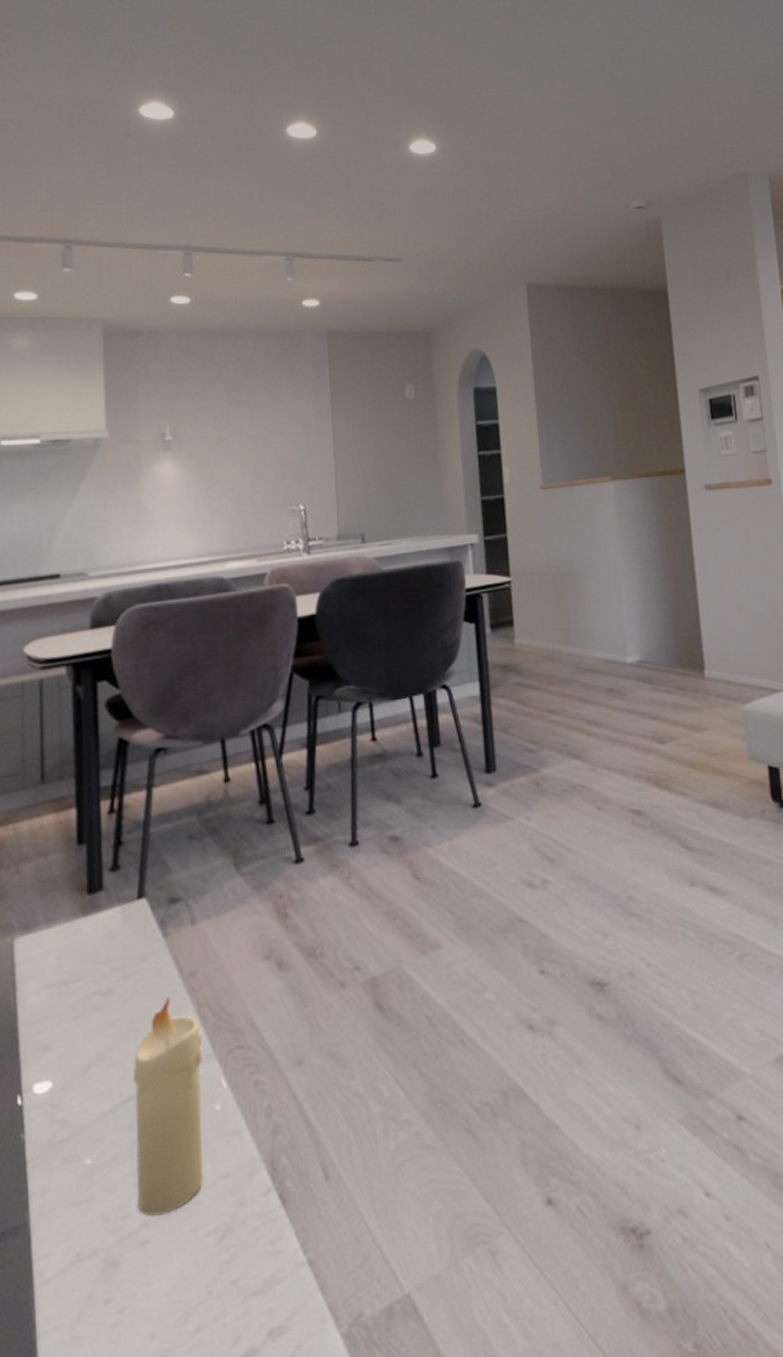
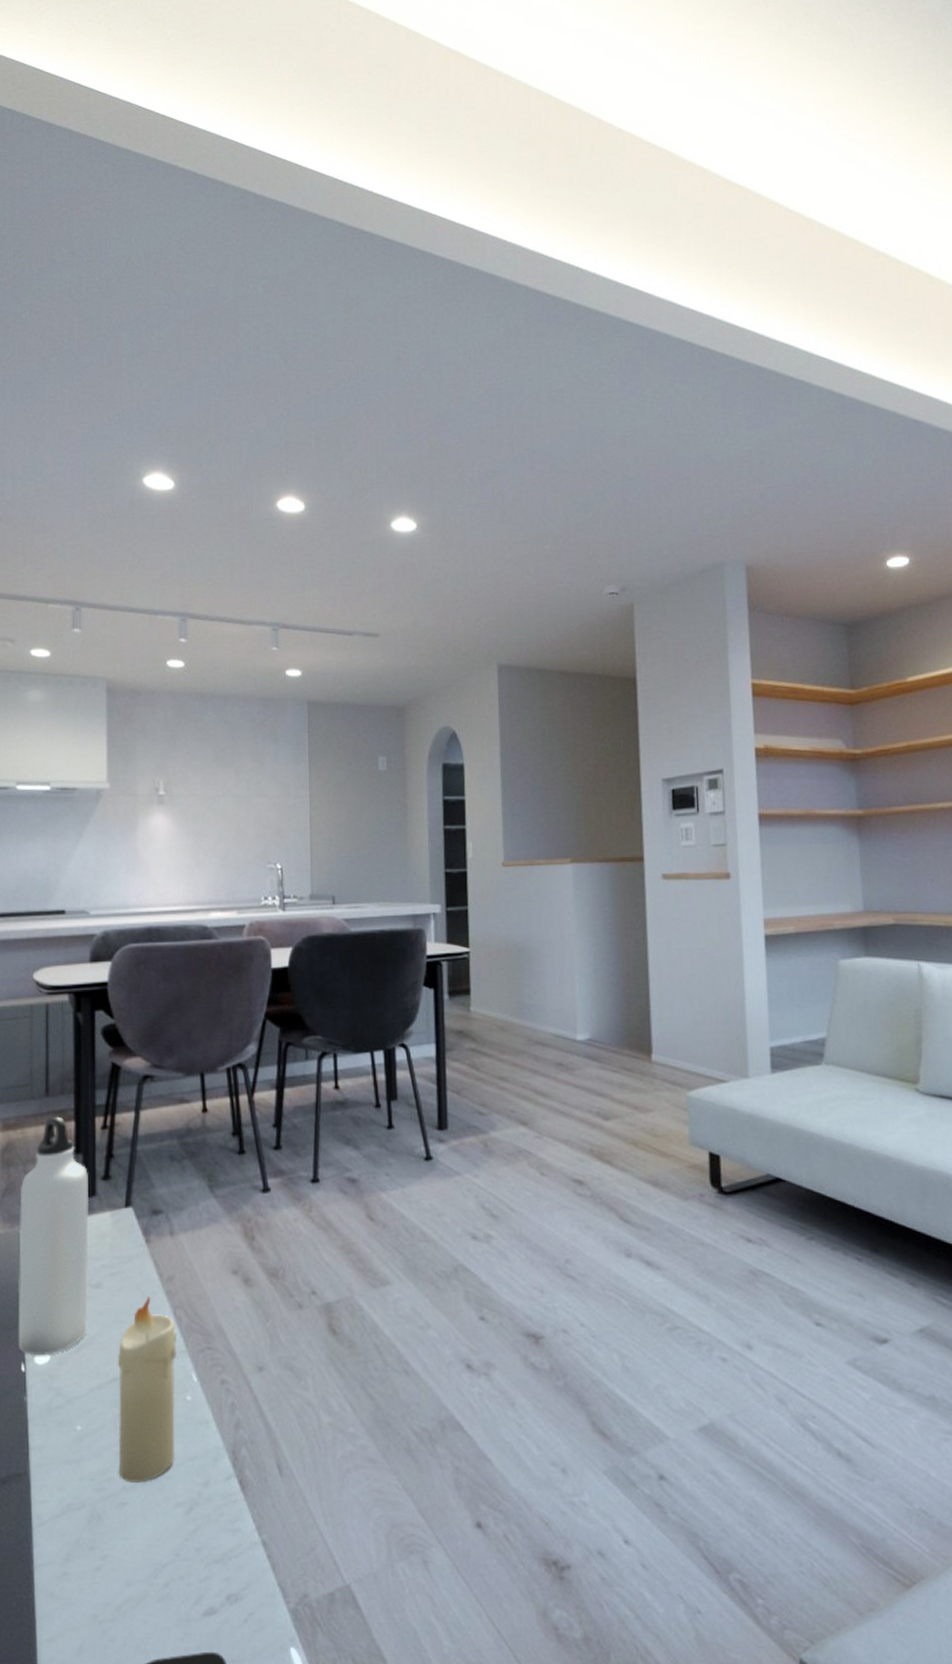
water bottle: none [11,805,96,1085] -> present [18,1116,90,1355]

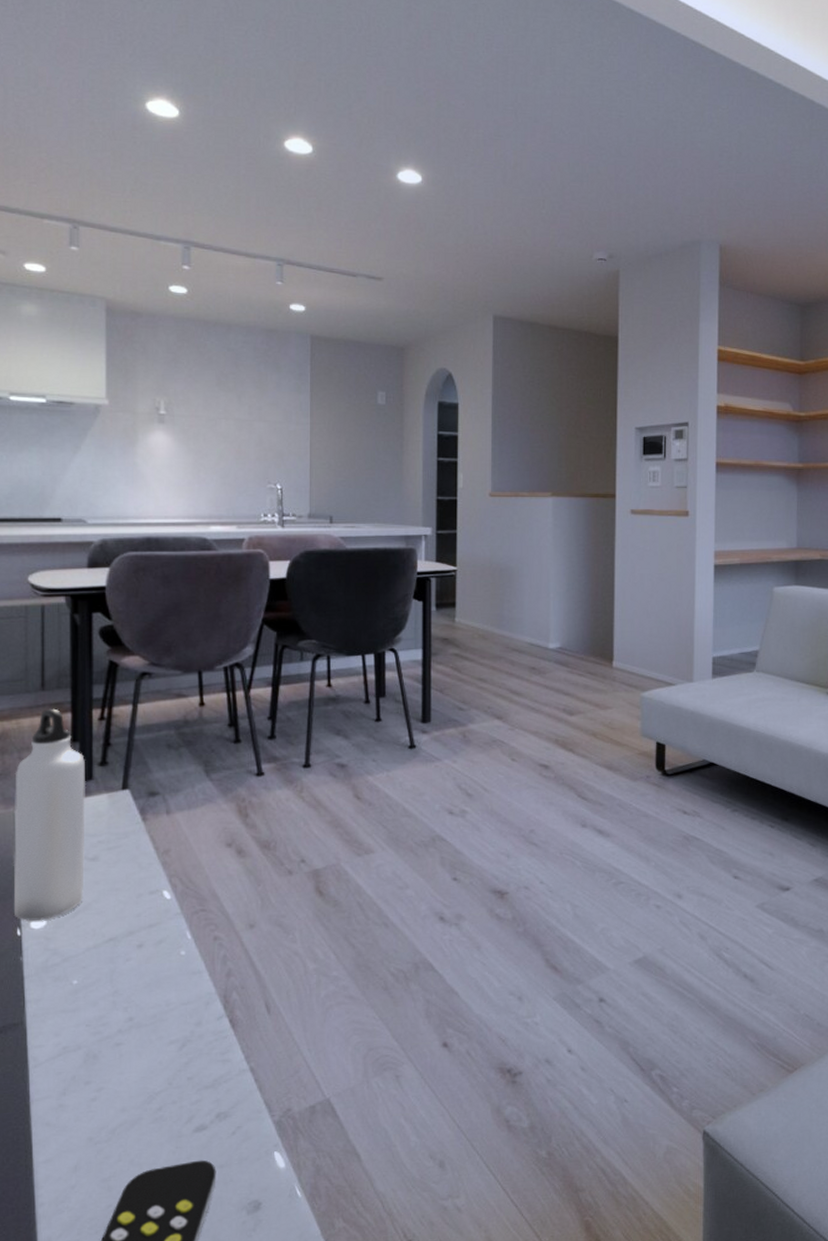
candle: present [117,1297,177,1483] -> none [113,867,172,1026]

